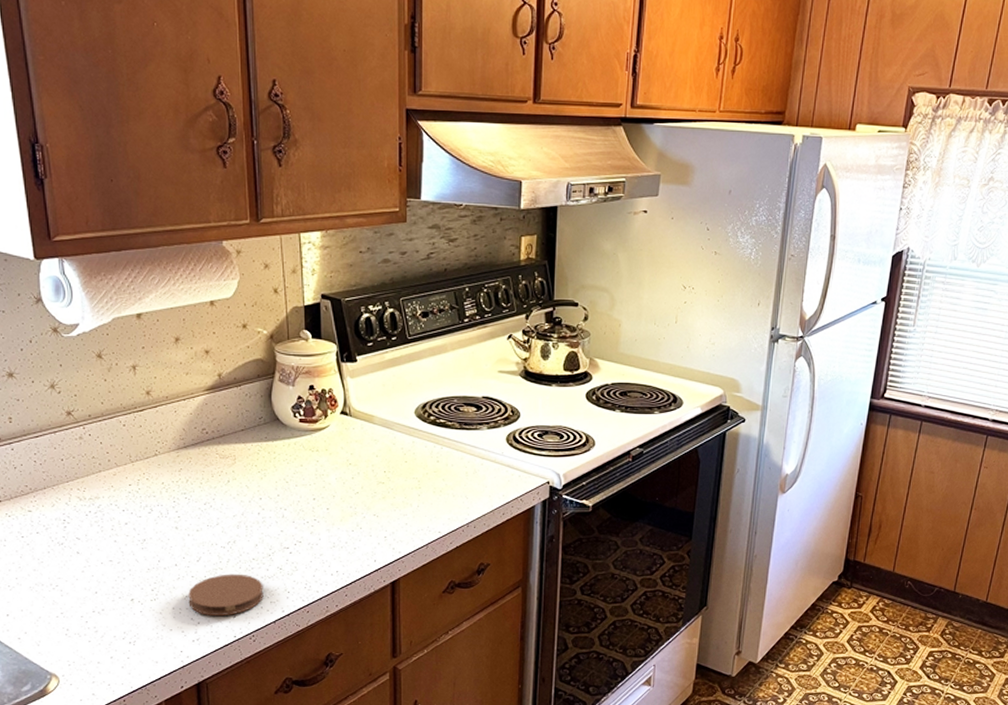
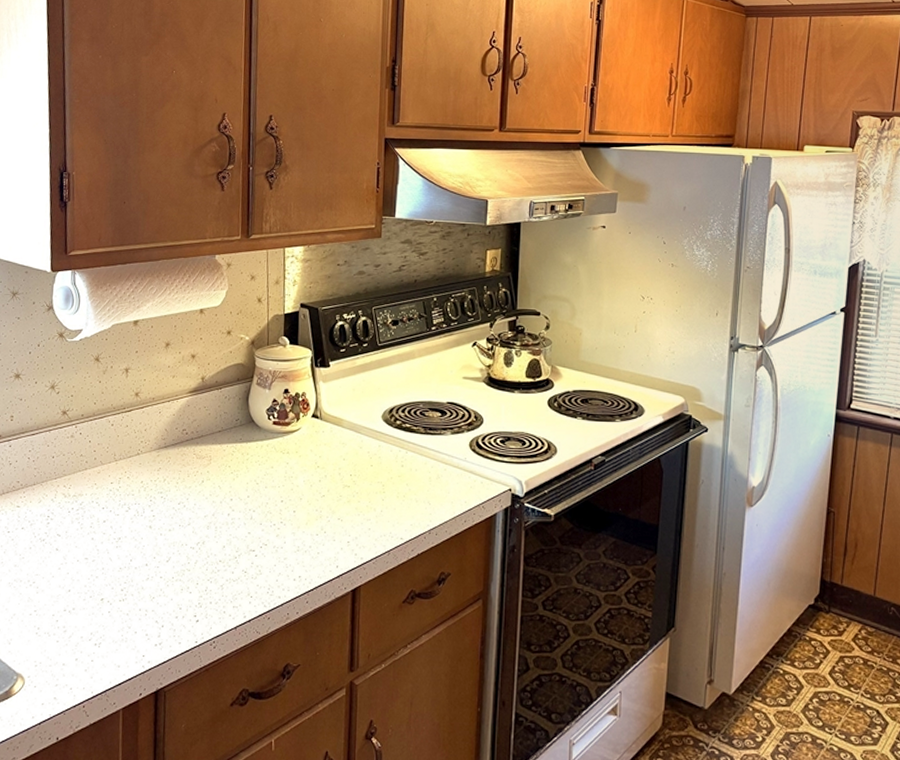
coaster: present [188,574,264,617] -> none [155,575,228,620]

